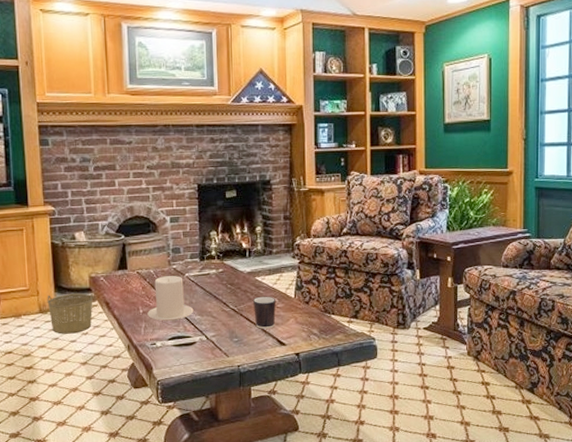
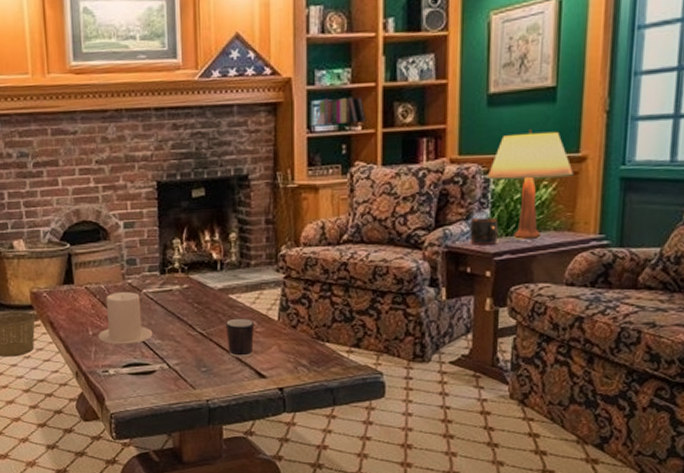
books: none [321,121,359,143] -> present [316,96,367,125]
mug: none [435,216,455,237] -> present [470,218,499,245]
table lamp: none [445,149,504,232] -> present [486,128,574,239]

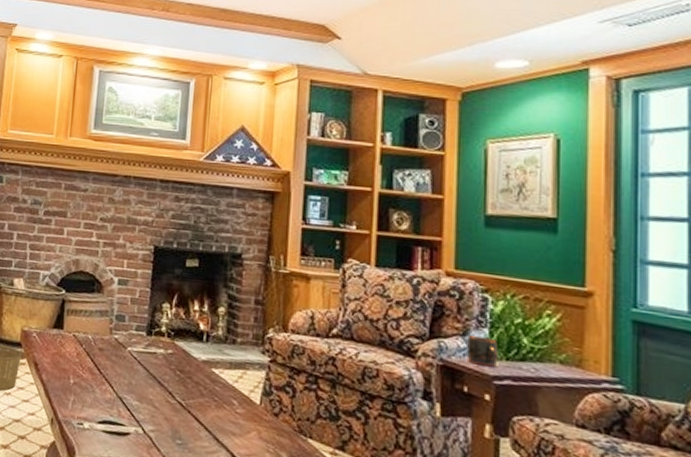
candle: present [98,292,153,346] -> none [78,345,132,402]
mug: present [225,318,255,357] -> none [205,393,236,438]
books: present [316,96,367,125] -> none [312,195,362,223]
table lamp: present [486,128,574,239] -> none [485,254,579,369]

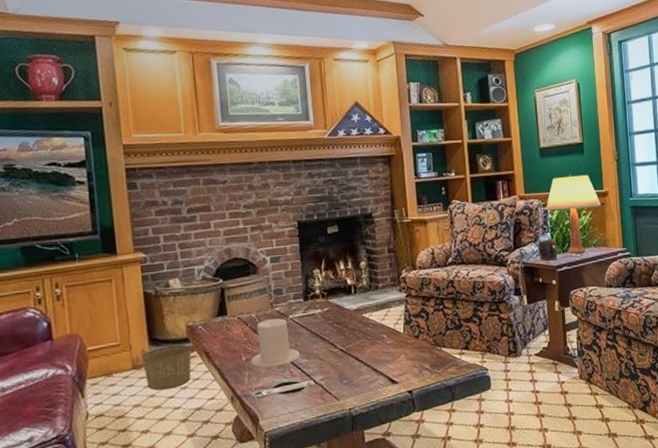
candle: none [78,345,132,402] -> present [251,318,300,368]
table lamp: none [485,254,579,369] -> present [545,172,601,254]

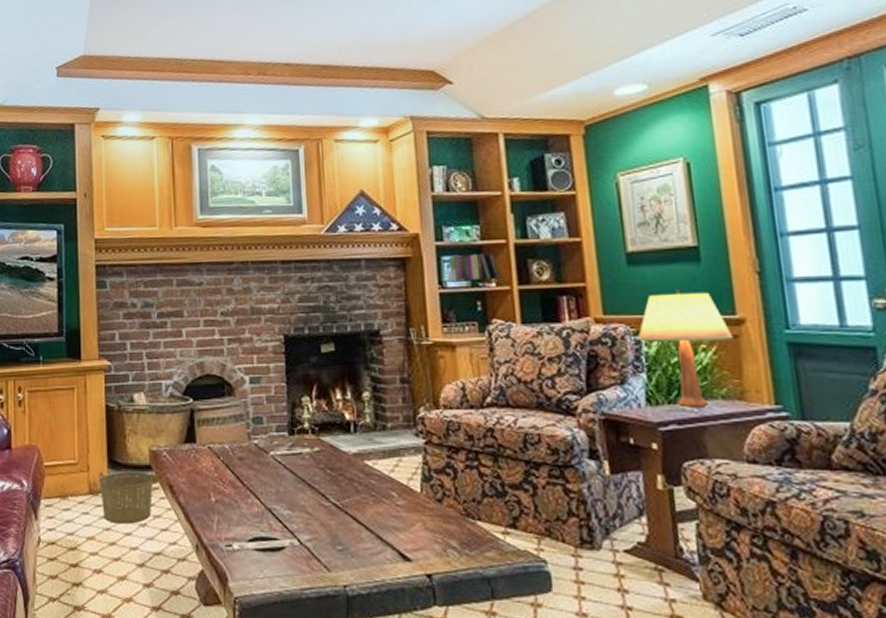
candle: present [251,318,300,368] -> none [221,454,282,516]
books: none [420,150,458,172] -> present [446,252,501,281]
mug: present [538,239,558,261] -> none [626,383,660,413]

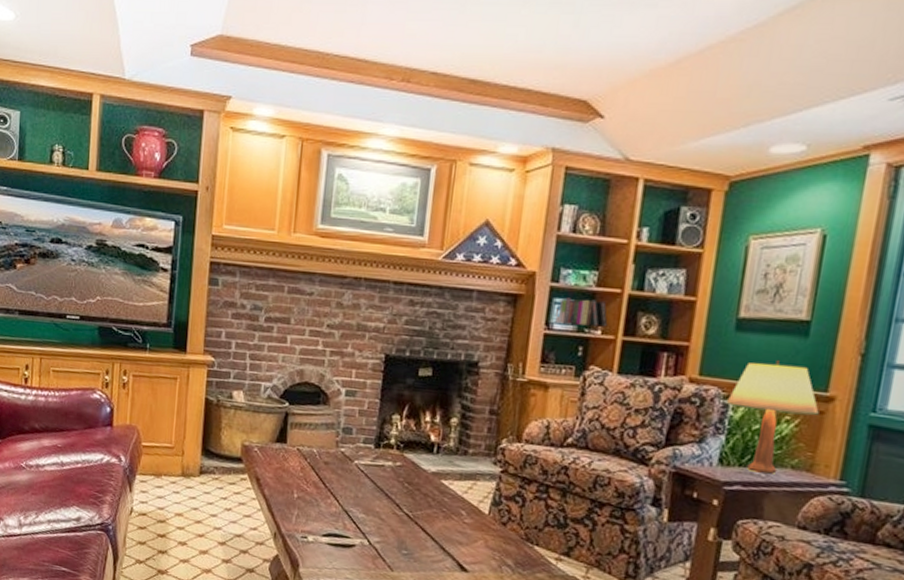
basket: present [98,471,155,524] -> none [191,457,244,507]

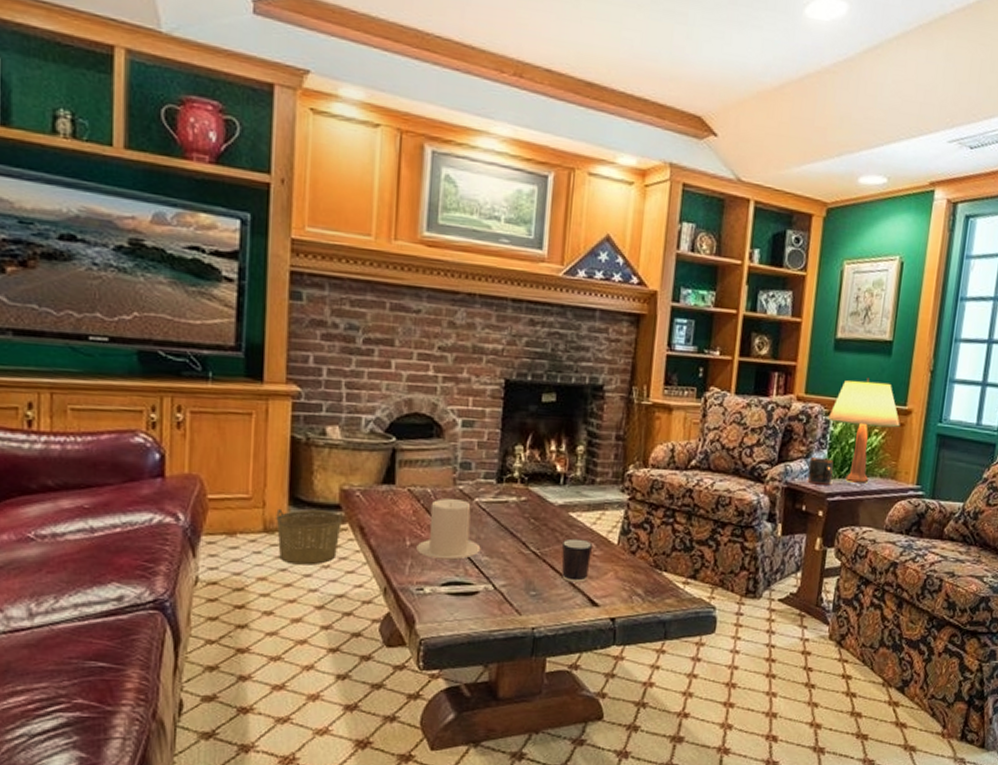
basket: none [191,457,244,507] -> present [276,508,344,565]
candle: none [302,459,359,515] -> present [416,499,481,561]
mug: none [432,504,464,548] -> present [561,538,593,583]
books: present [555,297,608,327] -> none [677,317,725,348]
mug: none [700,442,733,473] -> present [807,457,834,485]

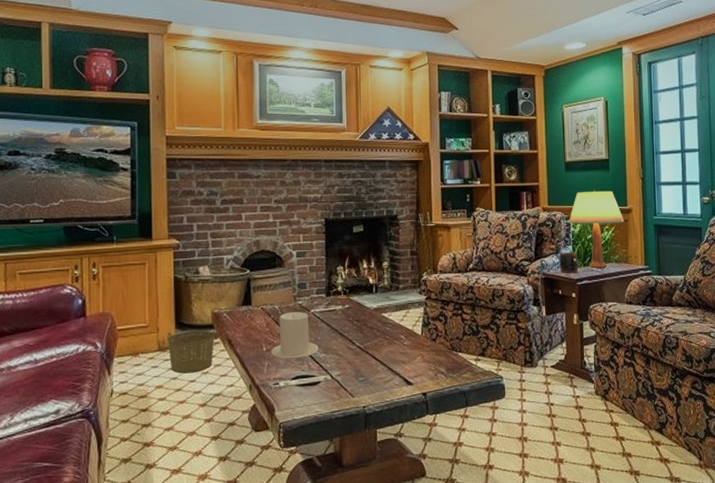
mug: present [561,538,593,583] -> none [379,333,403,368]
books: none [677,317,725,348] -> present [447,159,484,179]

